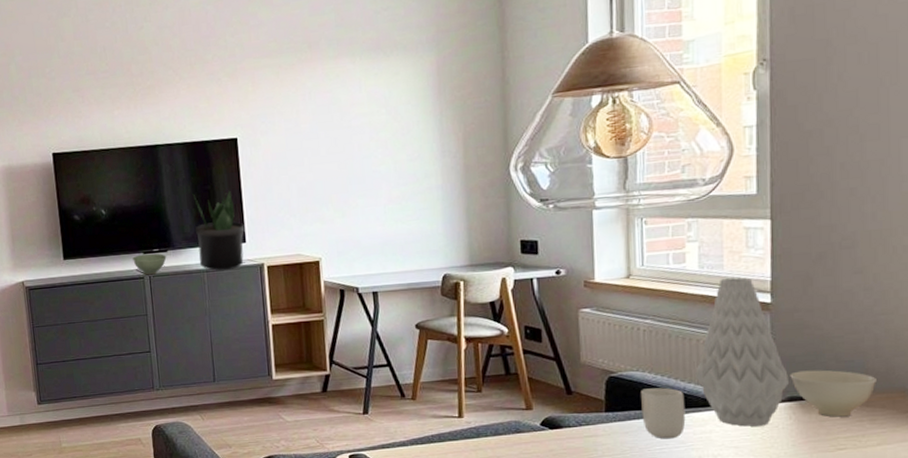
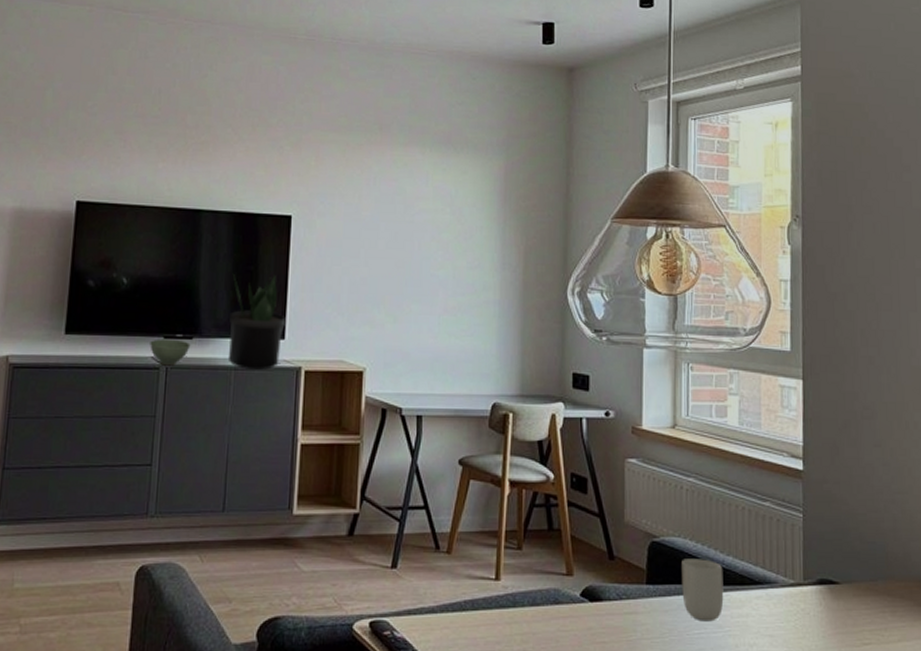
vase: present [695,278,790,427] -> none [734,439,820,612]
bowl: present [790,369,876,417] -> none [820,550,896,606]

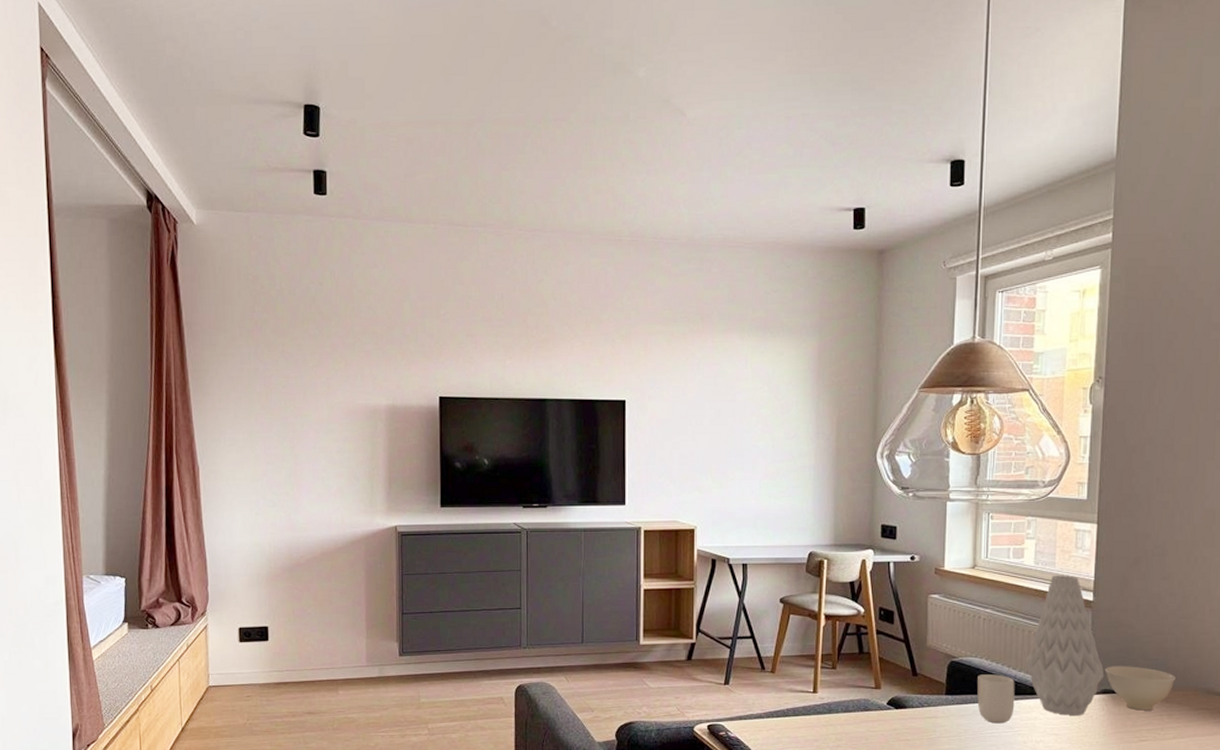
bowl: present [150,339,191,366] -> none [511,508,546,530]
planter: present [228,273,286,370] -> none [576,451,625,531]
vase: none [734,439,820,612] -> present [1025,576,1105,715]
bowl: none [820,550,896,606] -> present [1105,666,1175,711]

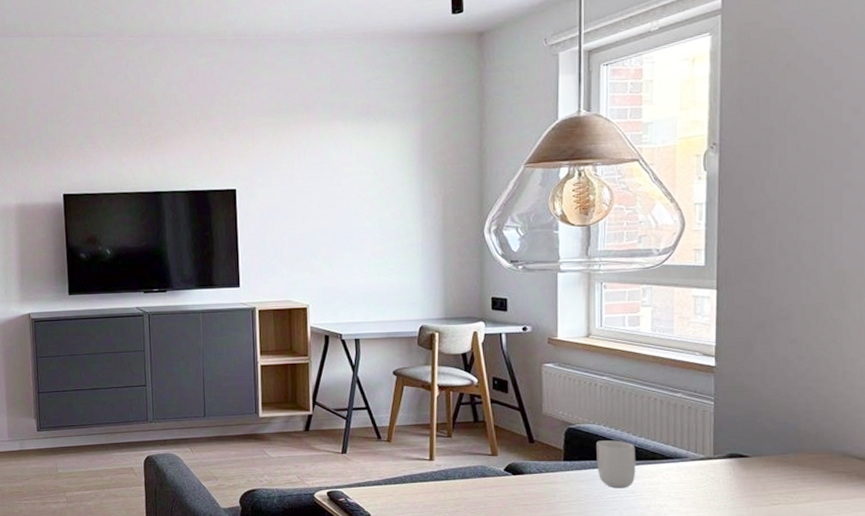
vase: present [1025,576,1105,715] -> none [646,342,730,480]
bowl: present [1105,666,1175,711] -> none [730,430,807,474]

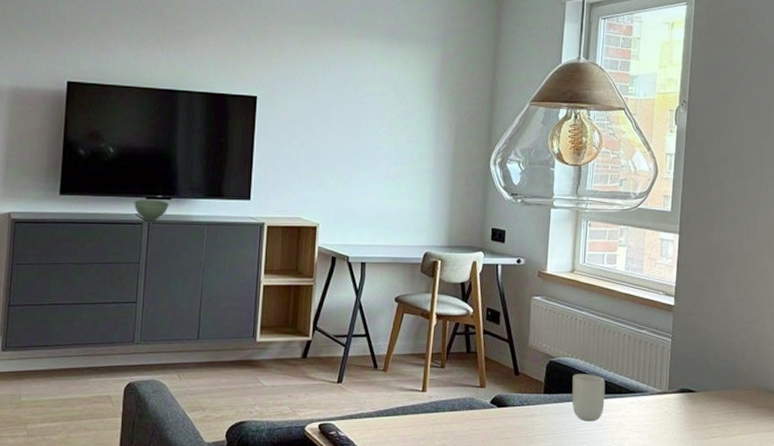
bowl: none [134,293,165,313] -> present [134,199,169,222]

